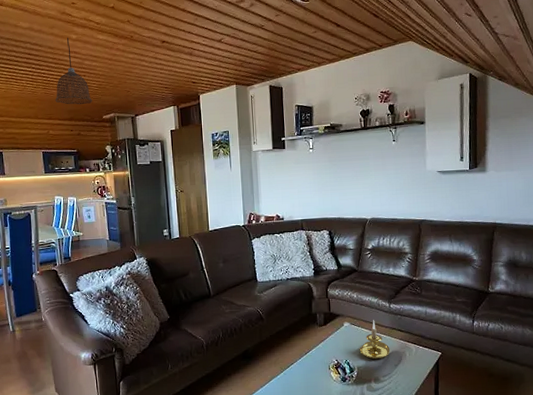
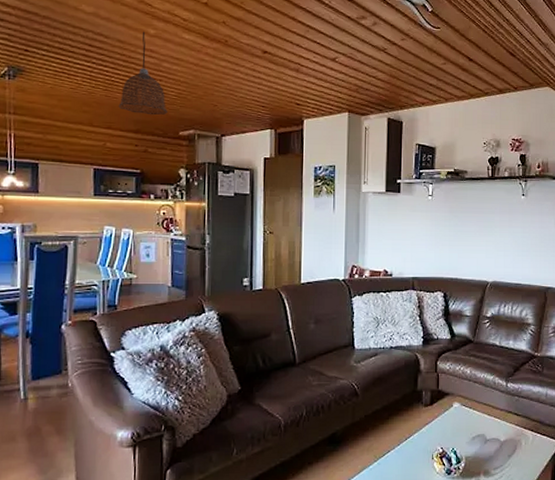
candle holder: present [359,320,390,360] -> none [469,401,504,449]

